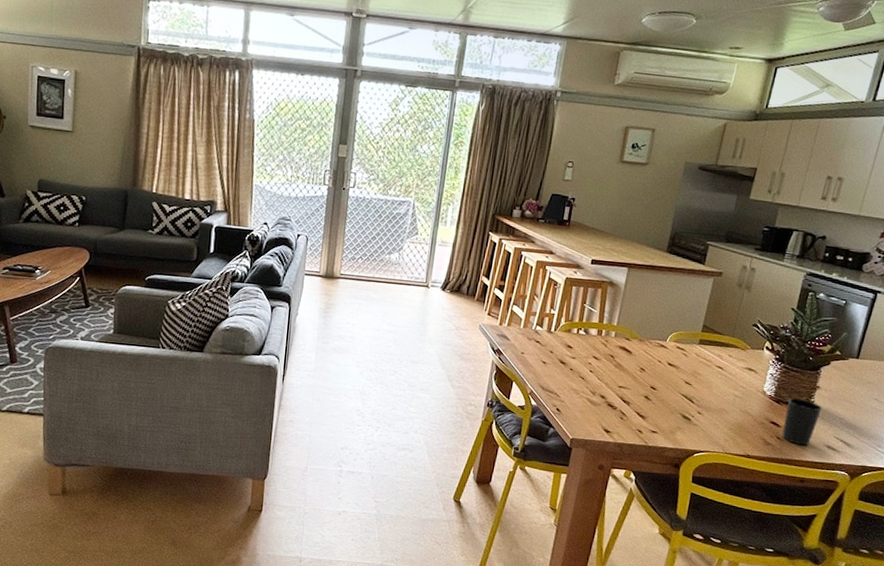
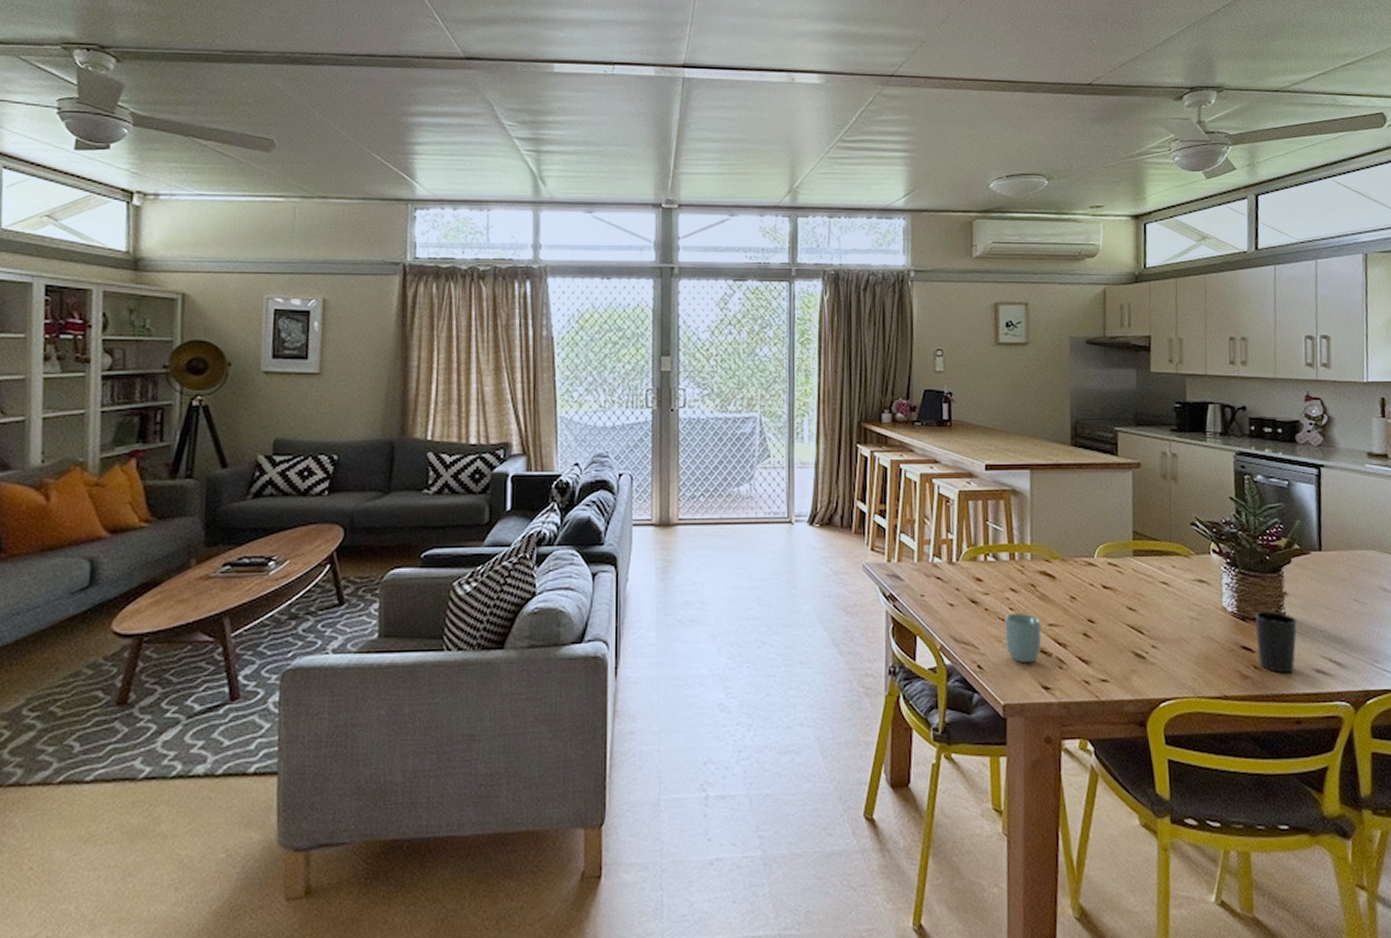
cup: none [581,374,613,412] -> present [1005,612,1042,664]

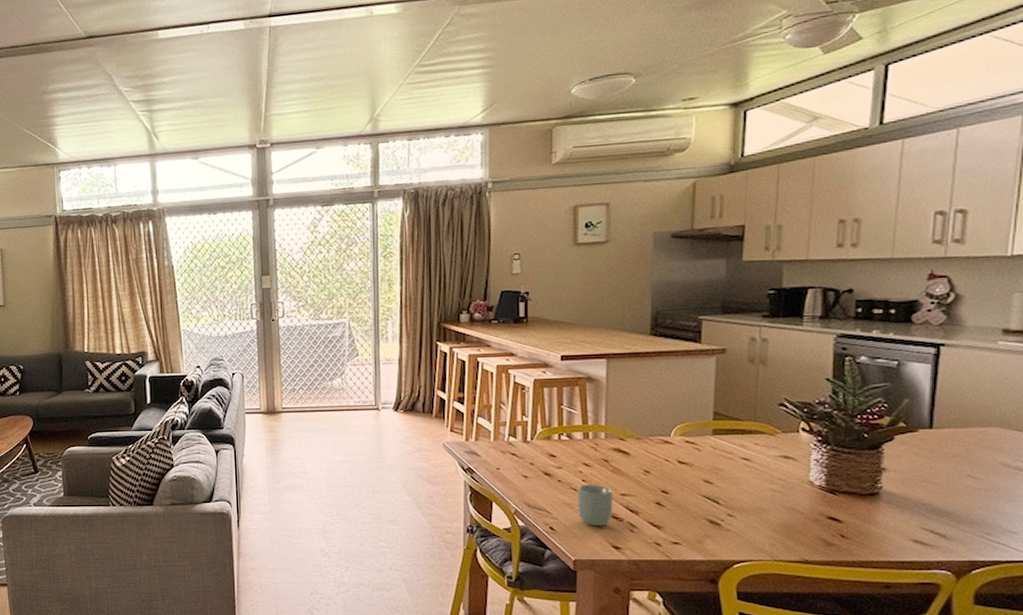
cup: present [1255,610,1297,674] -> none [845,485,895,542]

